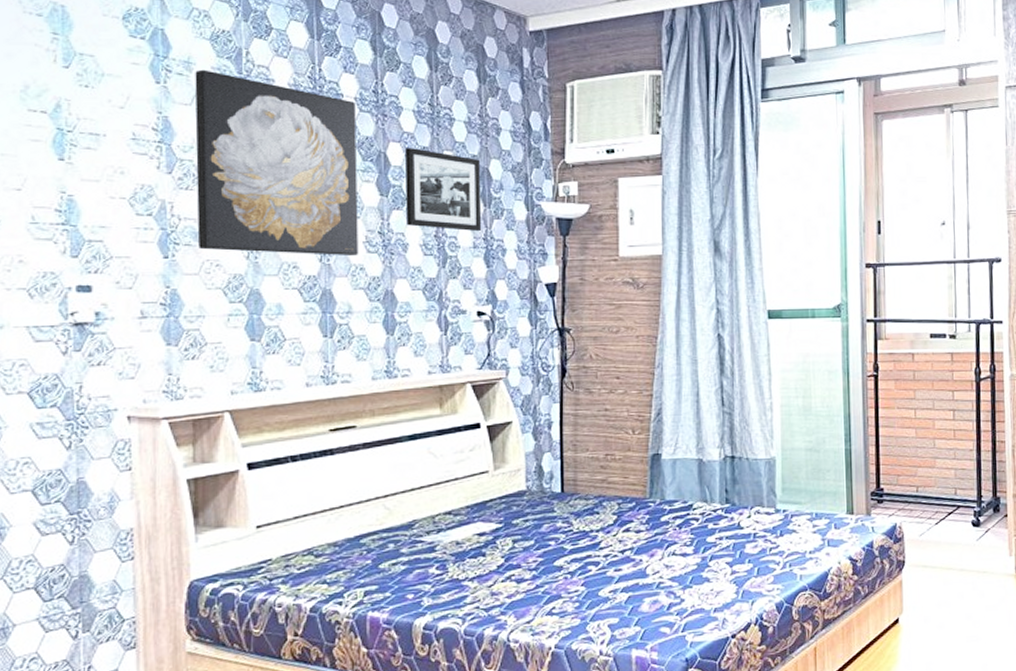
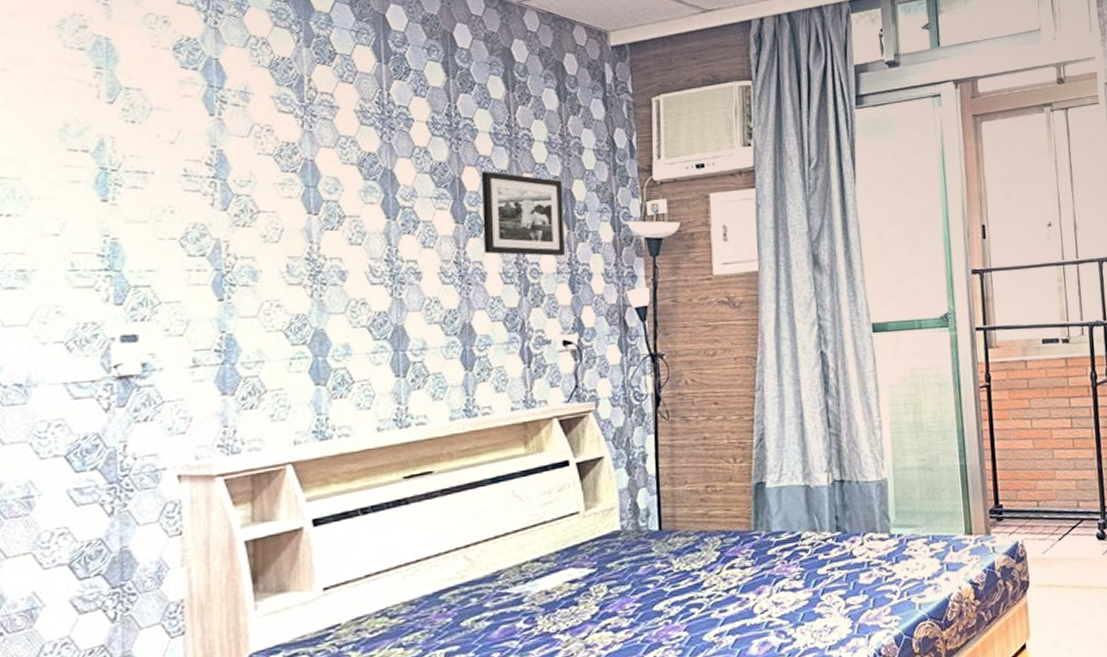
wall art: present [195,69,358,257] -> none [252,99,432,290]

